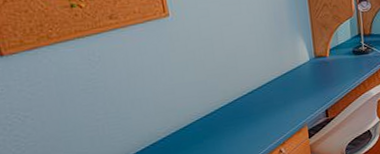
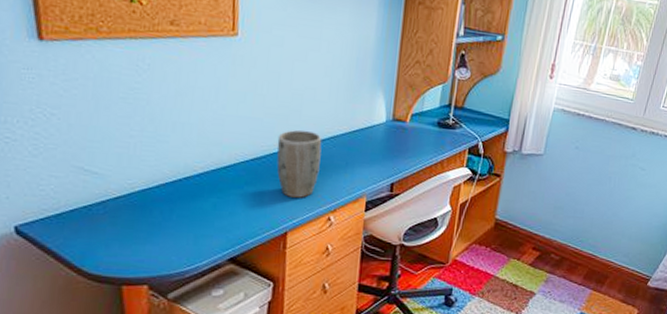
plant pot: none [222,81,264,141] -> present [276,129,322,198]

